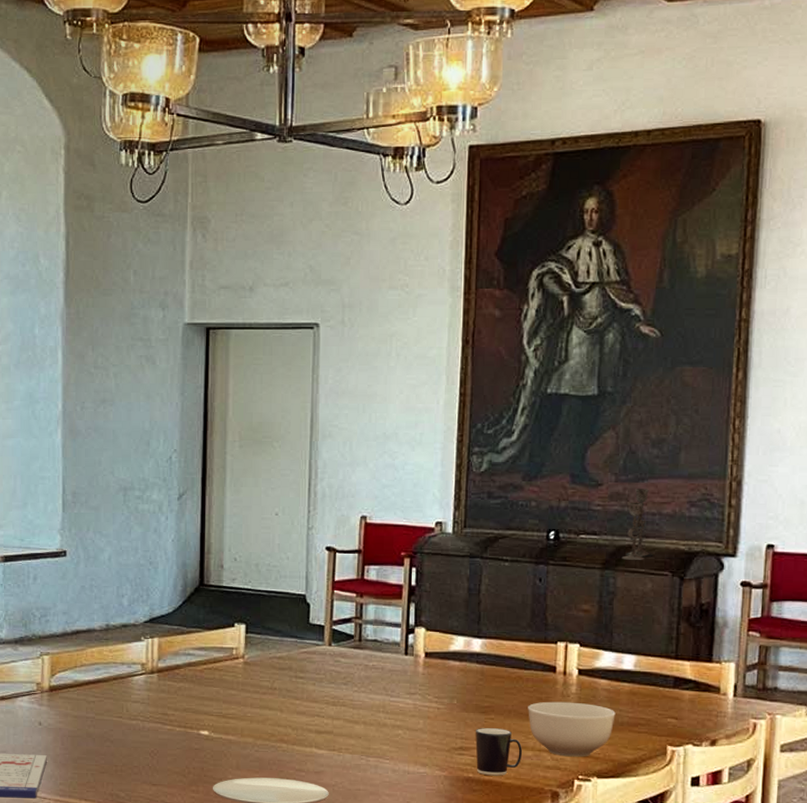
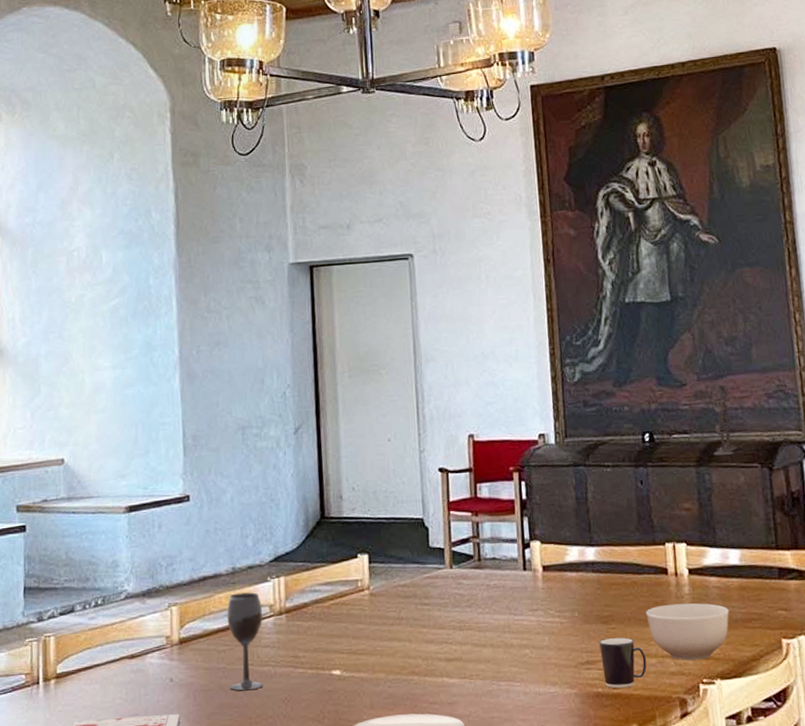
wine glass: none [97,649,133,741] -> present [227,592,264,691]

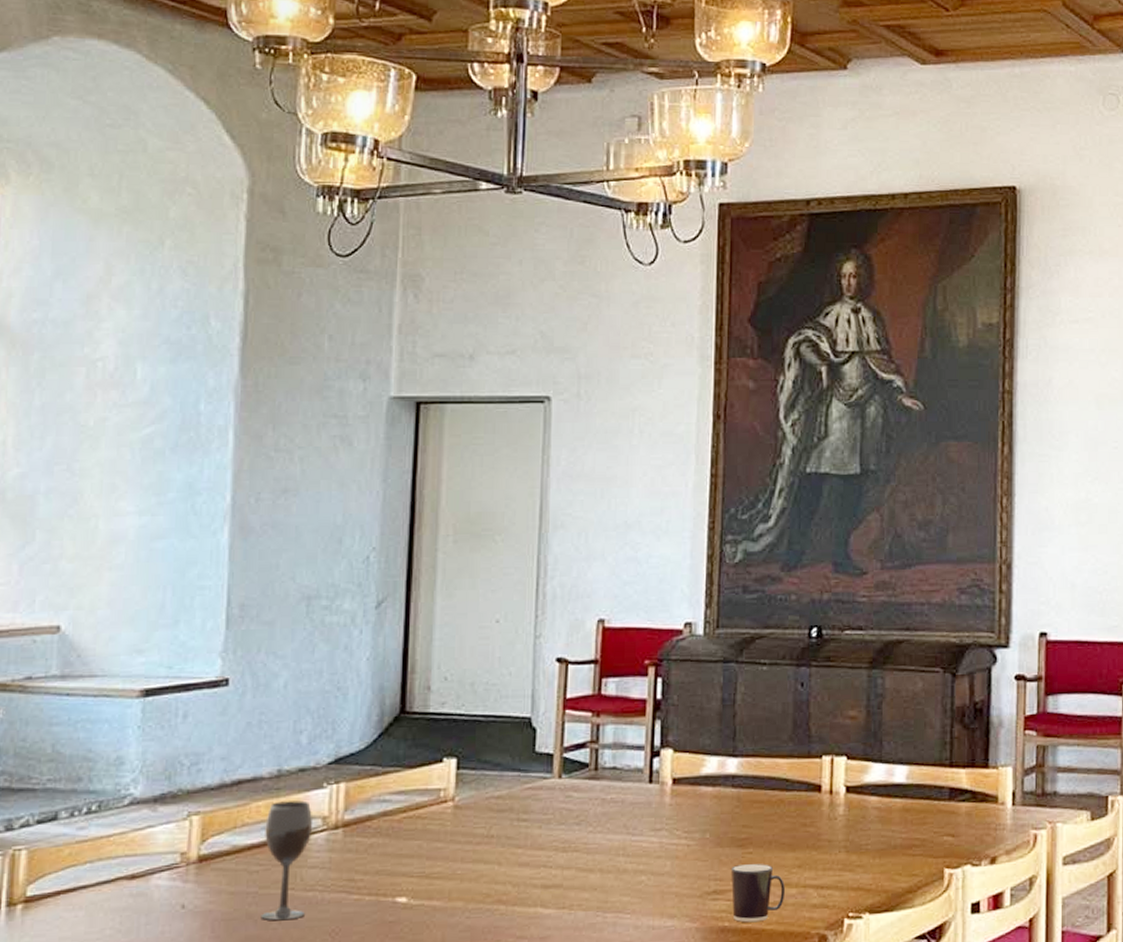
bowl: present [646,603,729,661] -> none [791,825,888,892]
candlestick: present [712,385,742,456] -> none [890,576,924,658]

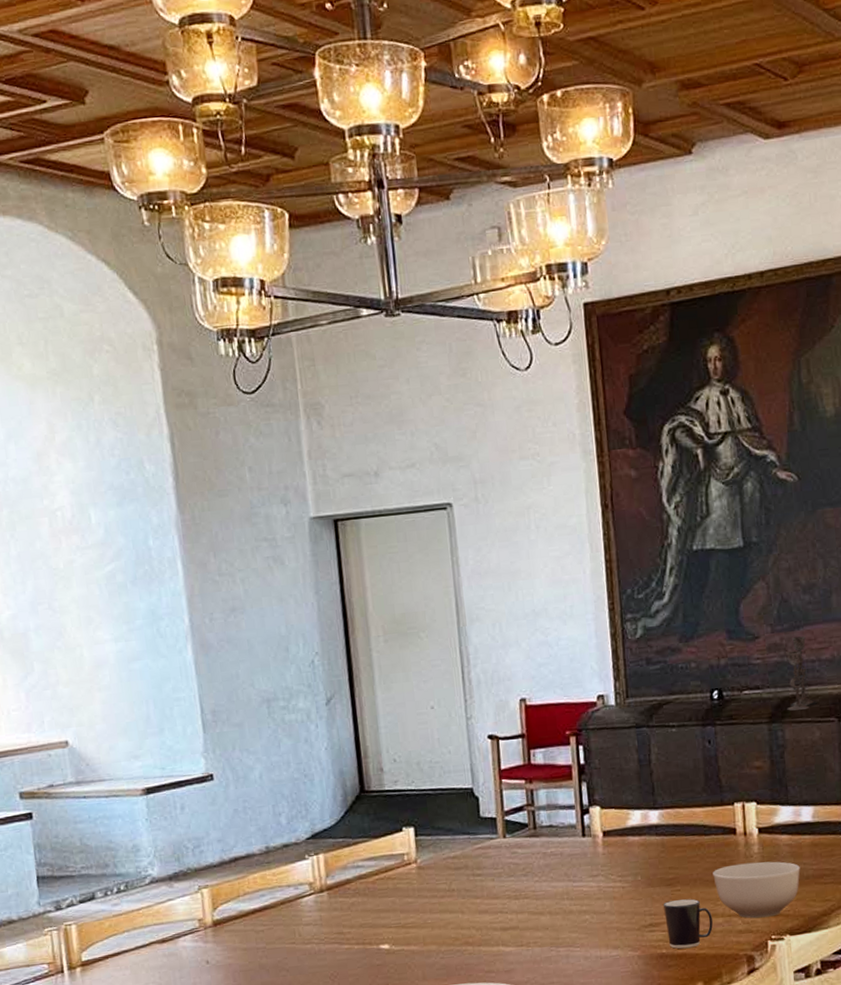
wine glass: present [260,800,312,921] -> none [262,871,308,970]
bowl: none [791,825,888,892] -> present [713,861,800,919]
candlestick: none [890,576,924,658] -> present [787,636,818,712]

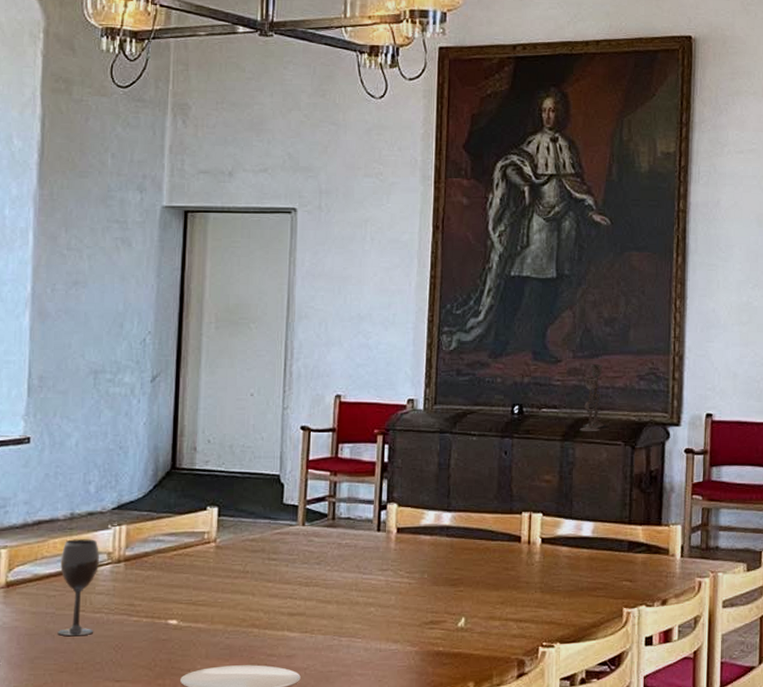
wine glass: none [262,871,308,970] -> present [57,539,99,637]
mug: present [663,898,714,949] -> none [445,600,491,648]
bowl: present [713,861,800,919] -> none [495,570,576,624]

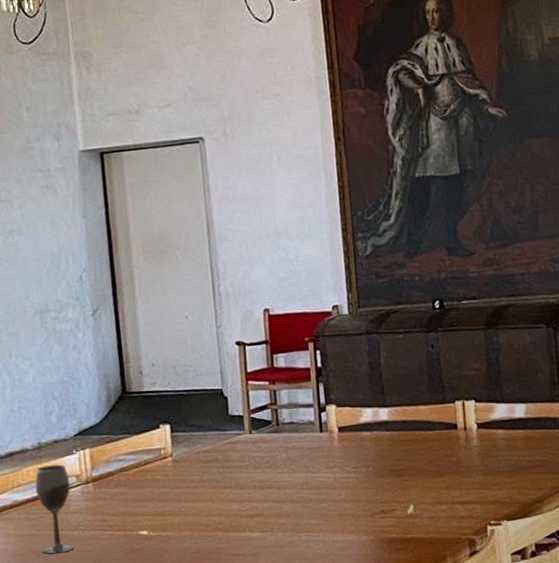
candlestick: present [579,364,608,432] -> none [500,252,528,319]

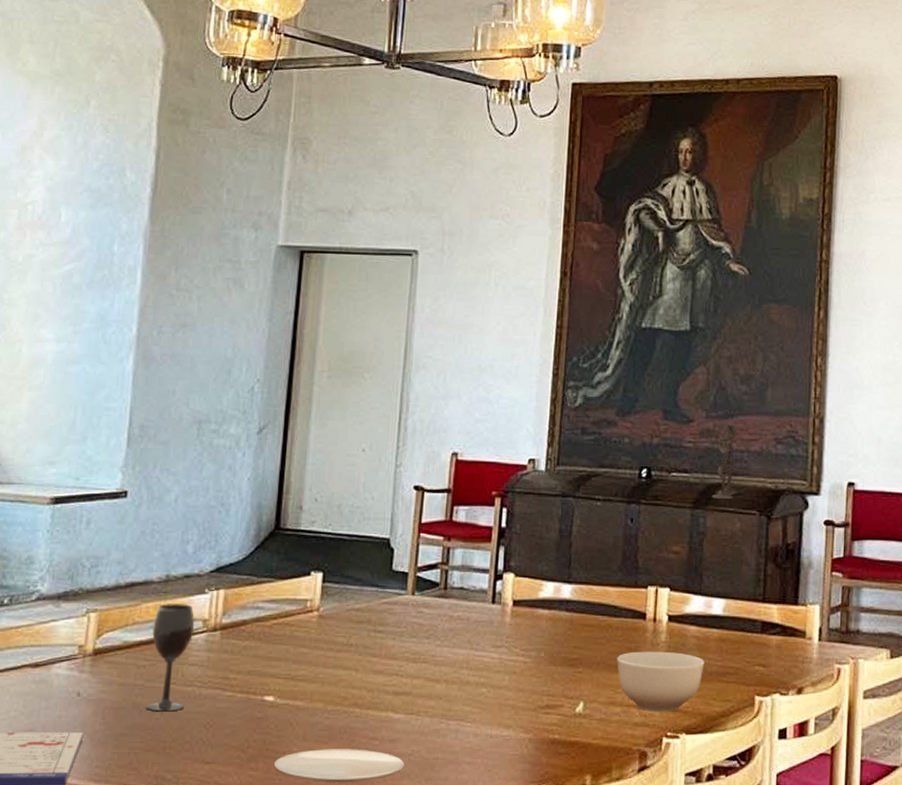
bowl: none [437,453,515,506] -> present [617,651,705,712]
candlestick: none [500,252,528,319] -> present [711,425,742,500]

